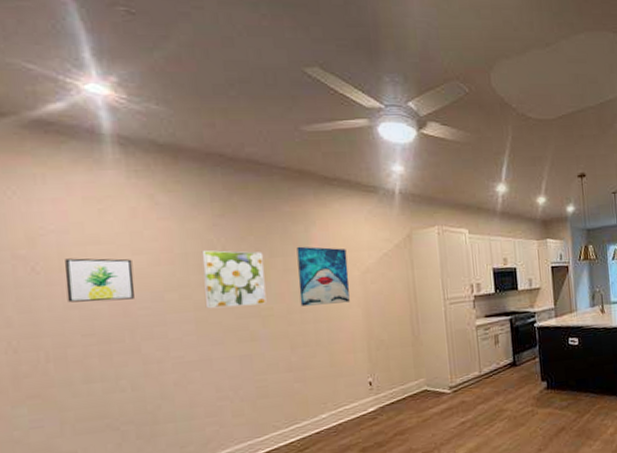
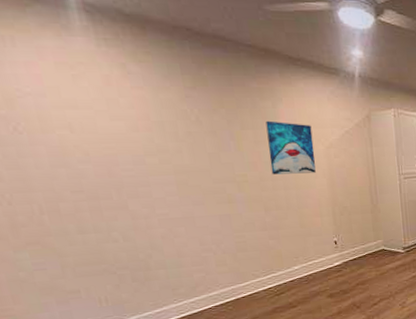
wall art: present [64,258,135,303] -> none [45,120,117,162]
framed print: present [201,250,267,309] -> none [177,120,241,173]

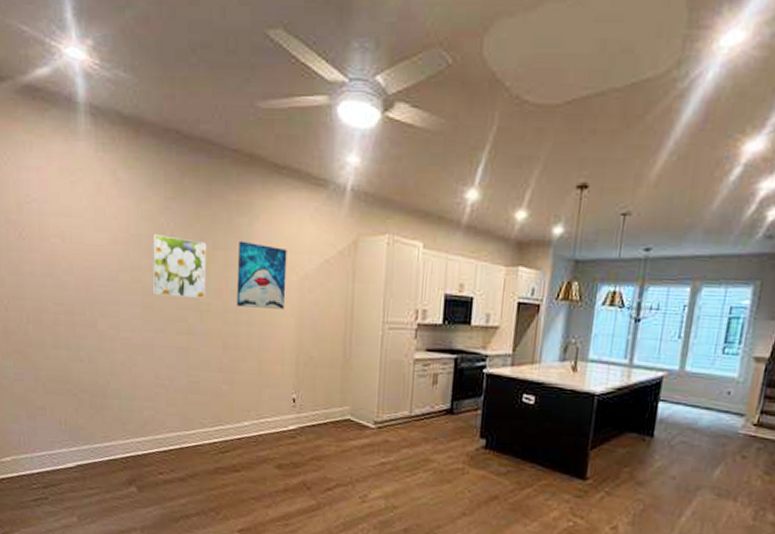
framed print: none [177,120,241,173] -> present [152,235,207,298]

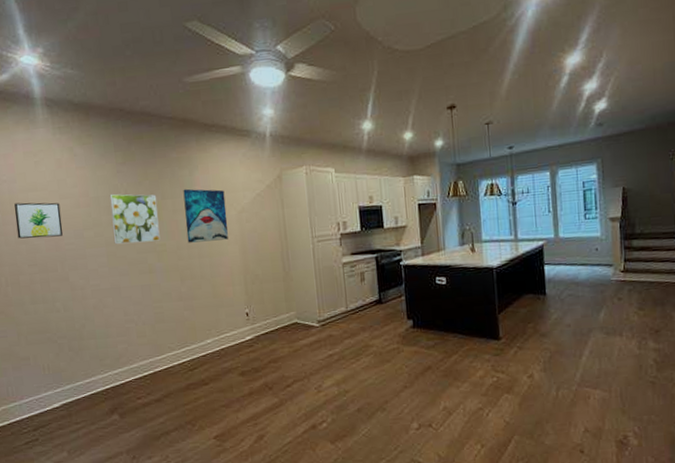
wall art: none [43,228,96,275] -> present [14,202,63,239]

